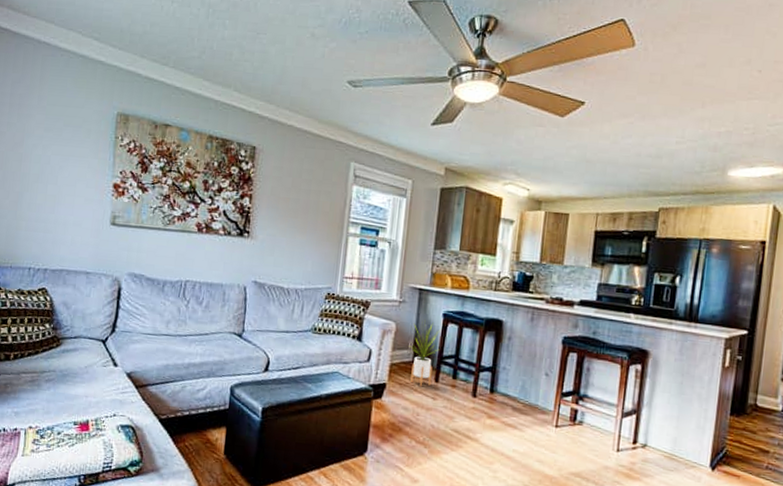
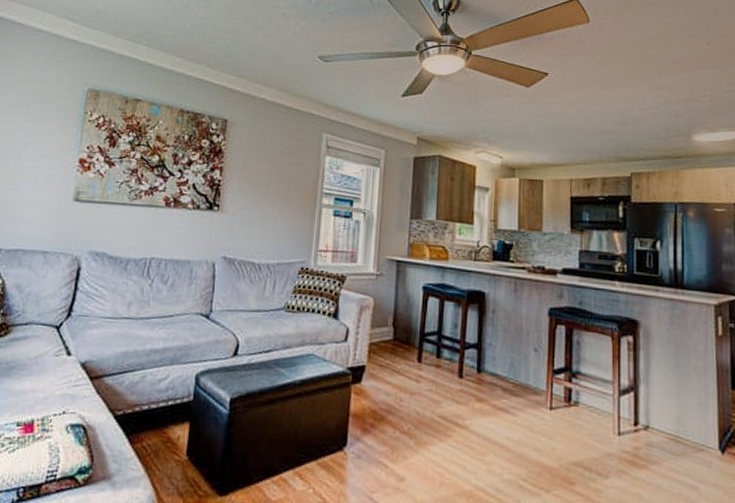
house plant: present [409,319,442,387] -> none [388,293,422,368]

